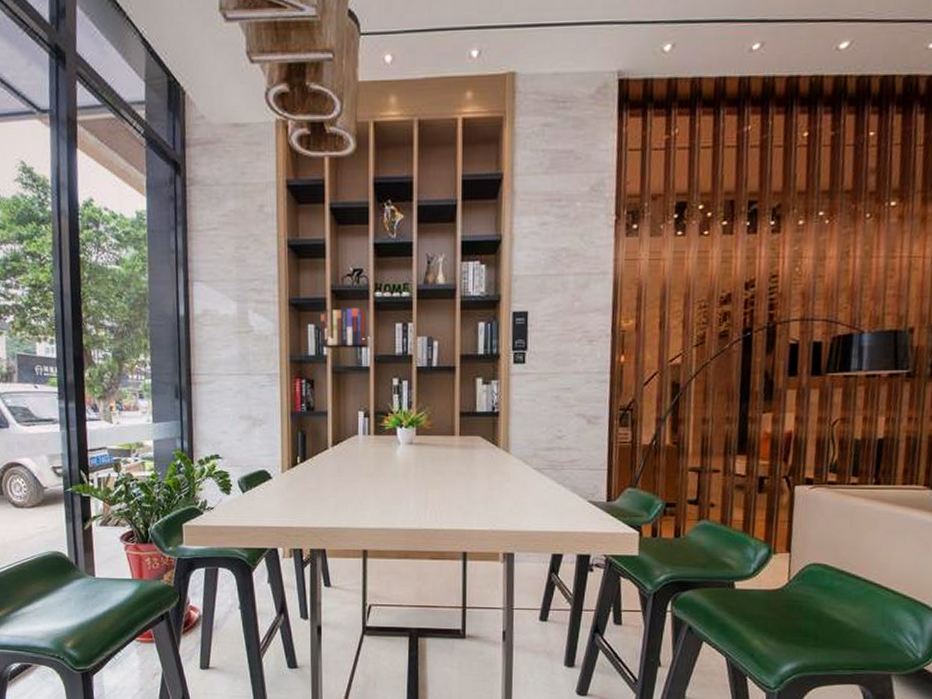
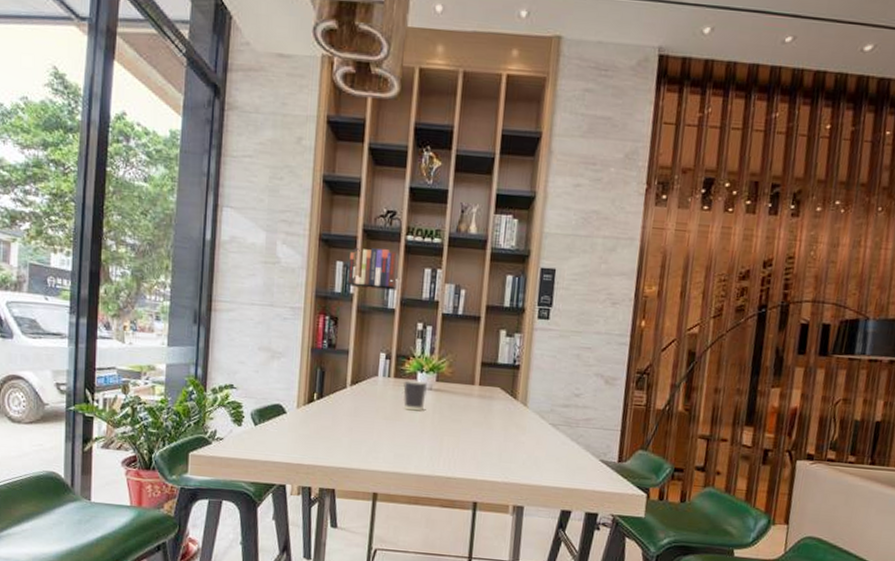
mug: none [384,435,407,466] -> present [402,379,427,411]

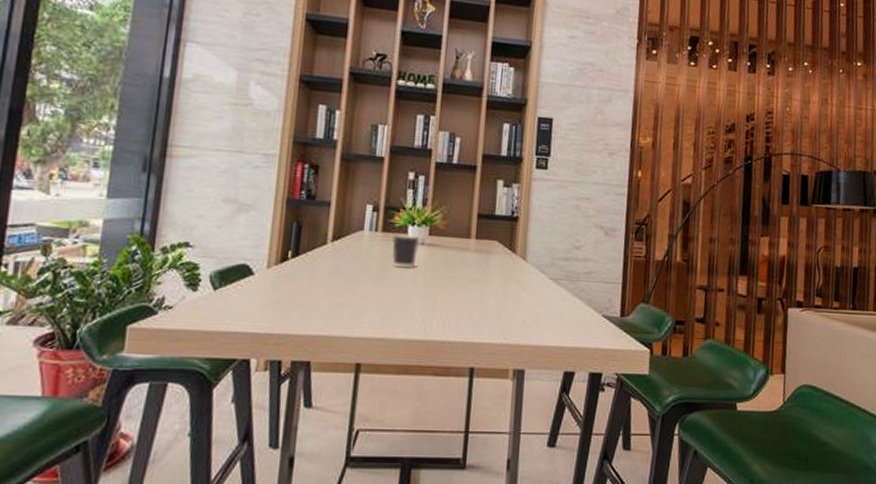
books: present [348,248,399,290] -> none [331,91,389,137]

